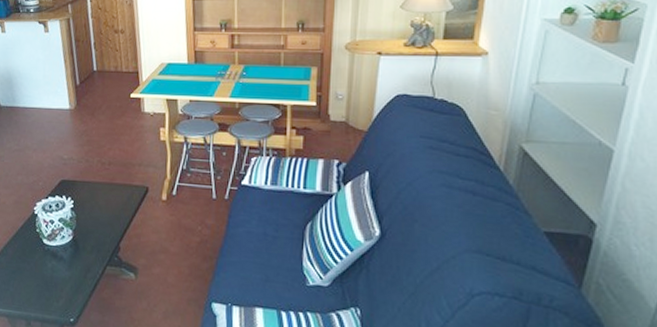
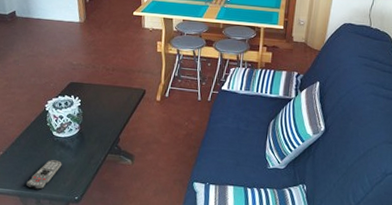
remote control: none [14,273,54,309] -> present [25,160,62,190]

